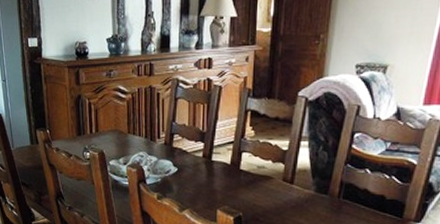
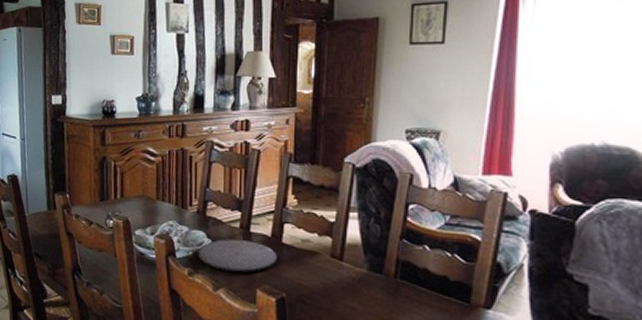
plate: none [165,167,235,196] -> present [197,239,277,273]

